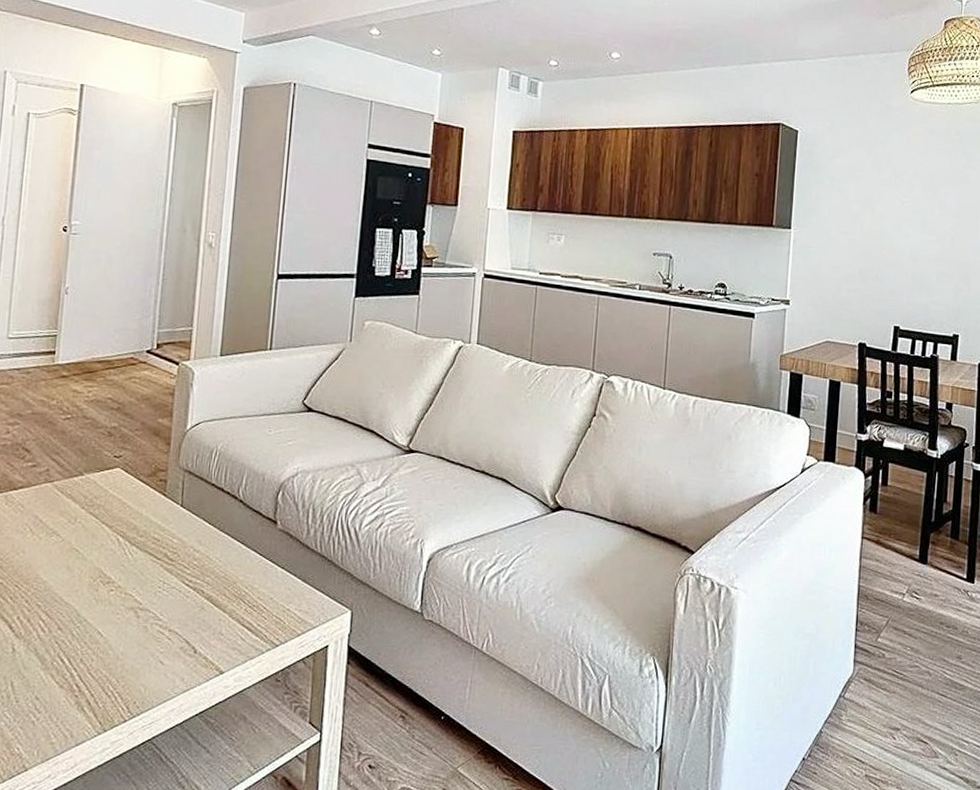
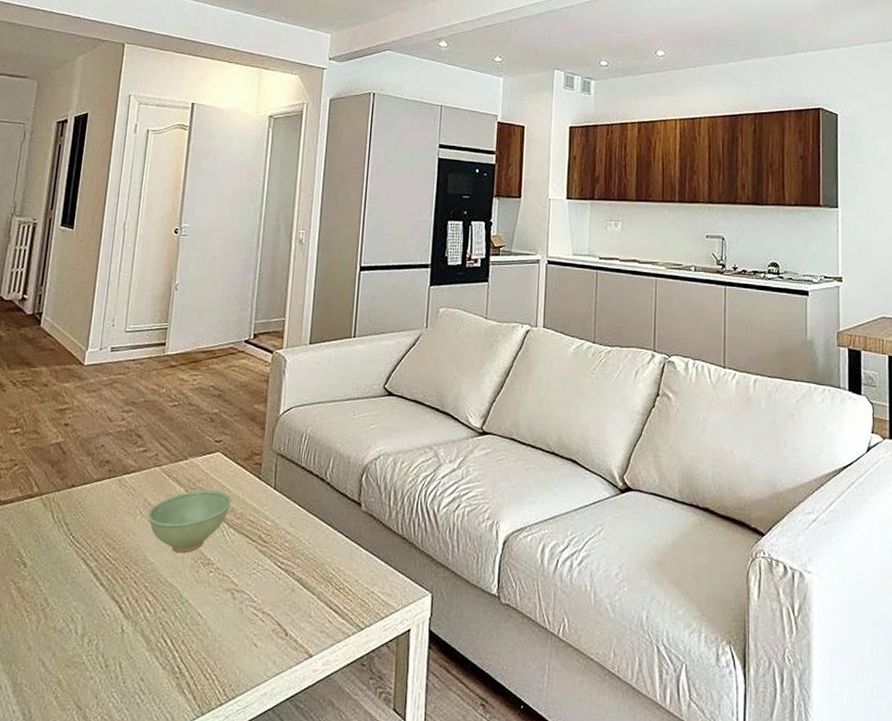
bowl: none [38,506,134,572] -> present [147,489,232,553]

